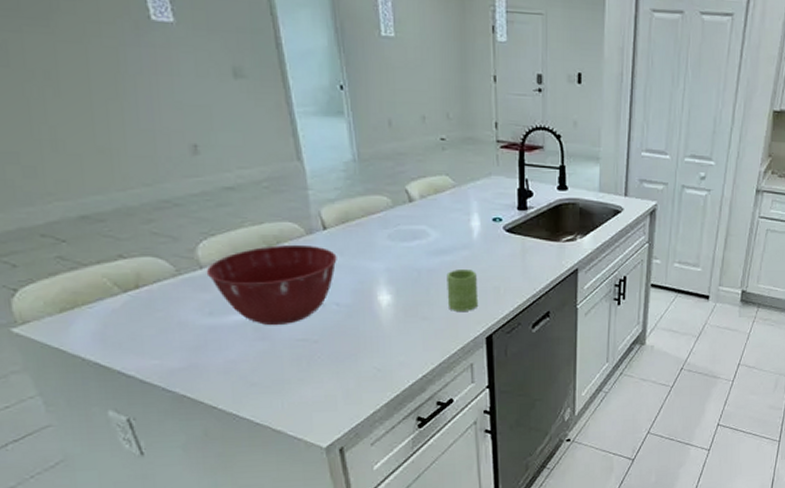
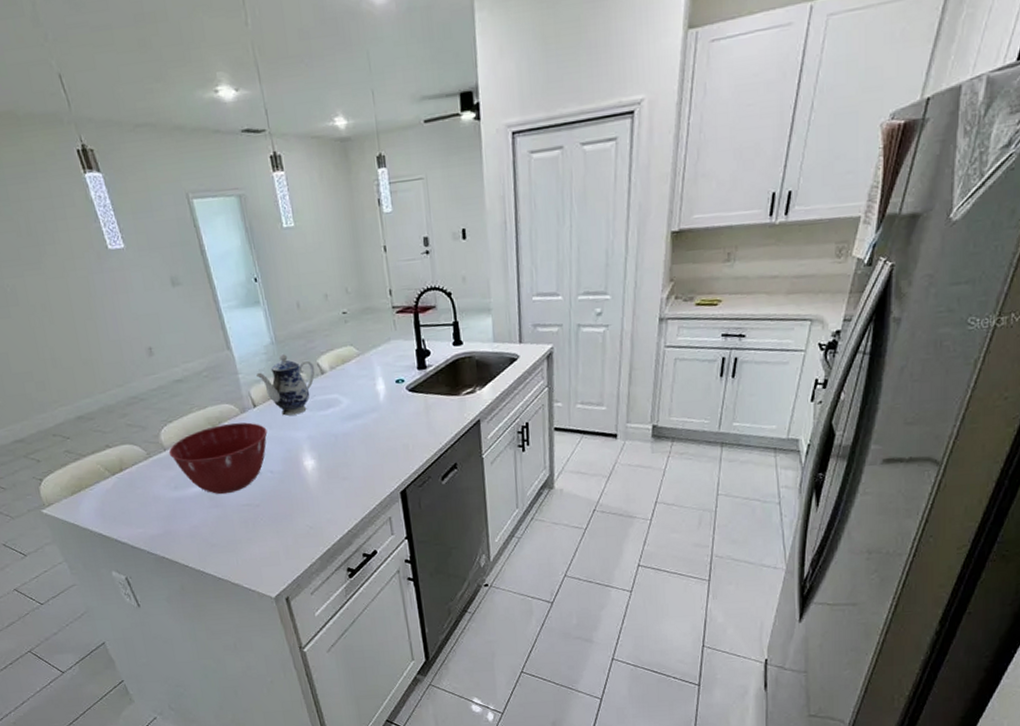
teapot: none [331,173,402,243] -> present [256,353,315,416]
mug: present [446,270,479,311] -> none [360,430,391,470]

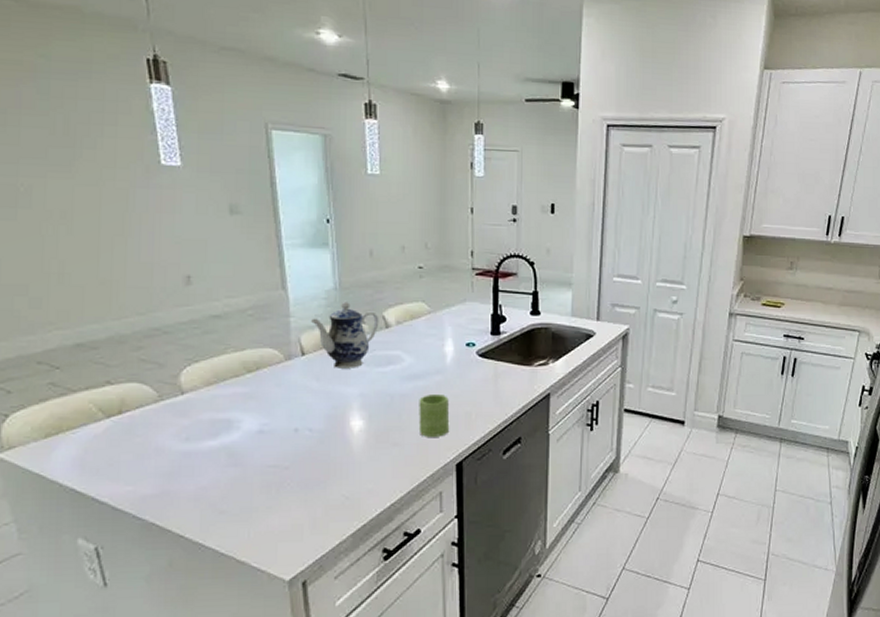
mixing bowl: present [168,422,268,495] -> none [186,371,313,452]
mug: none [360,430,391,470] -> present [418,395,450,437]

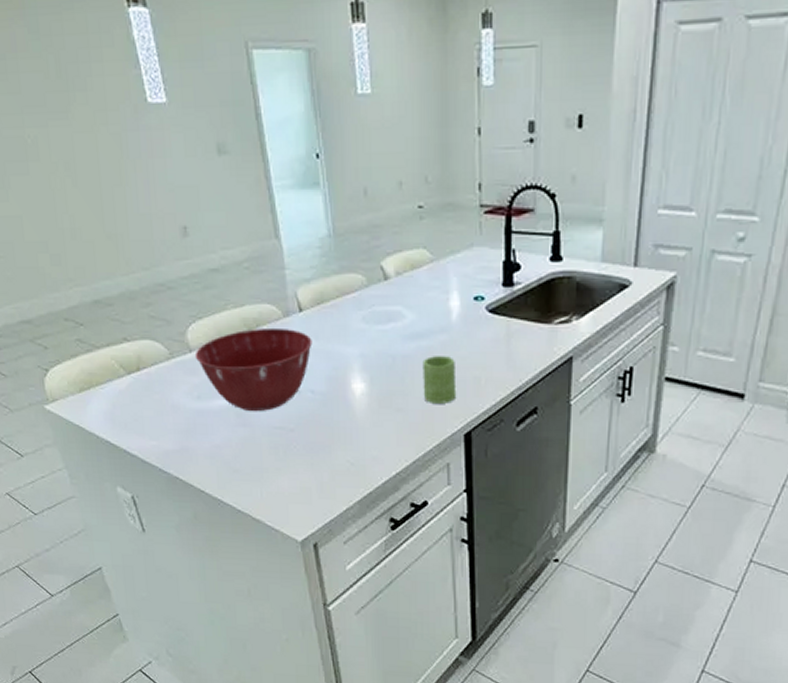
mixing bowl: none [186,371,313,452] -> present [194,329,312,412]
teapot: present [311,300,379,368] -> none [307,249,377,326]

